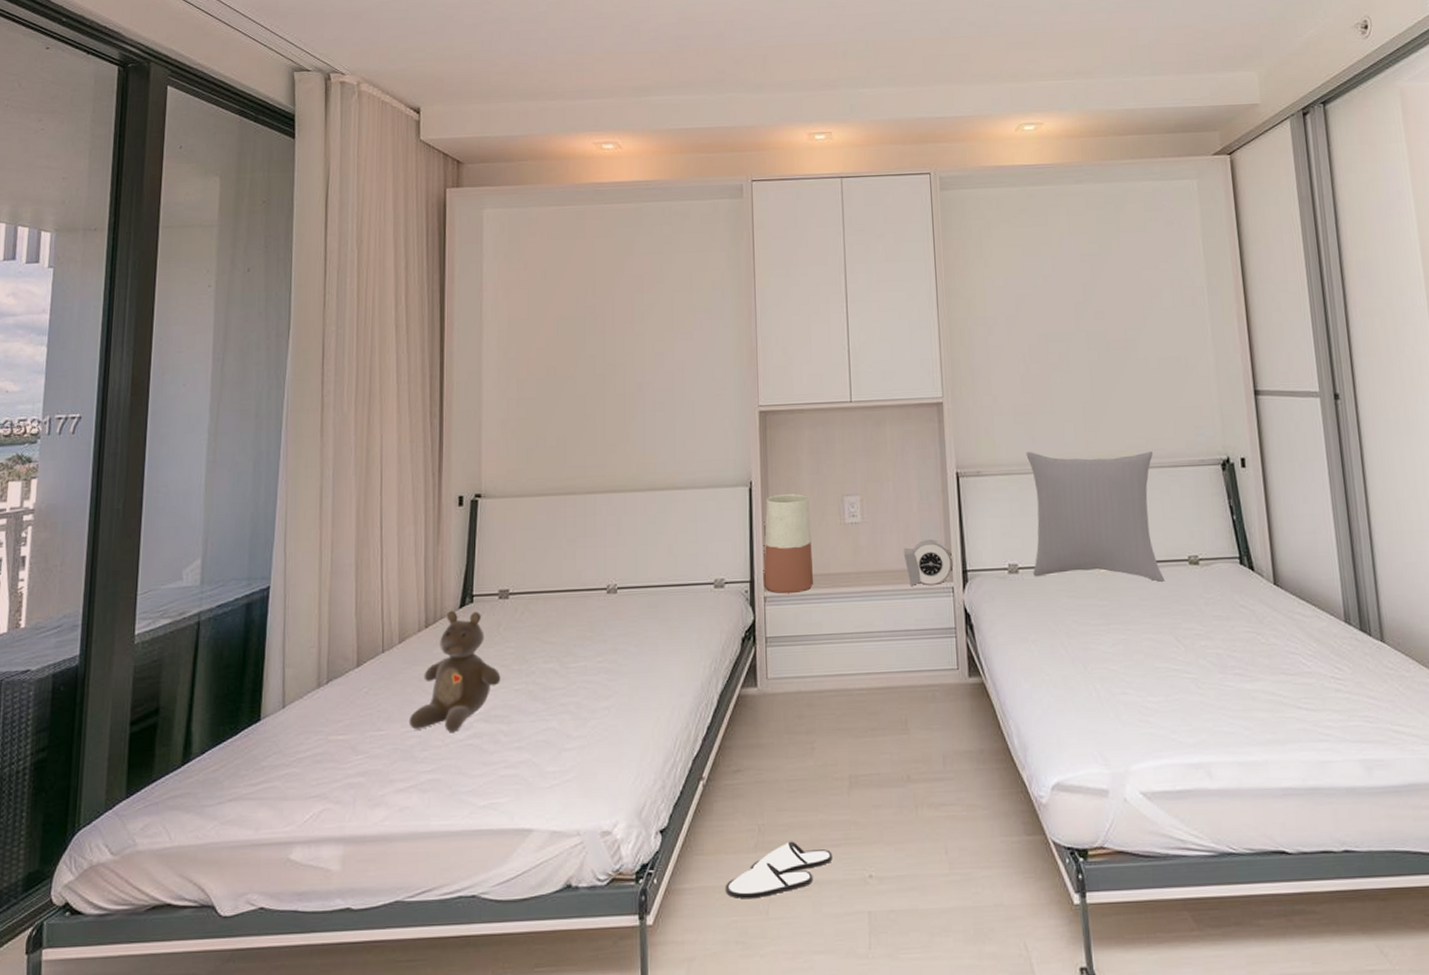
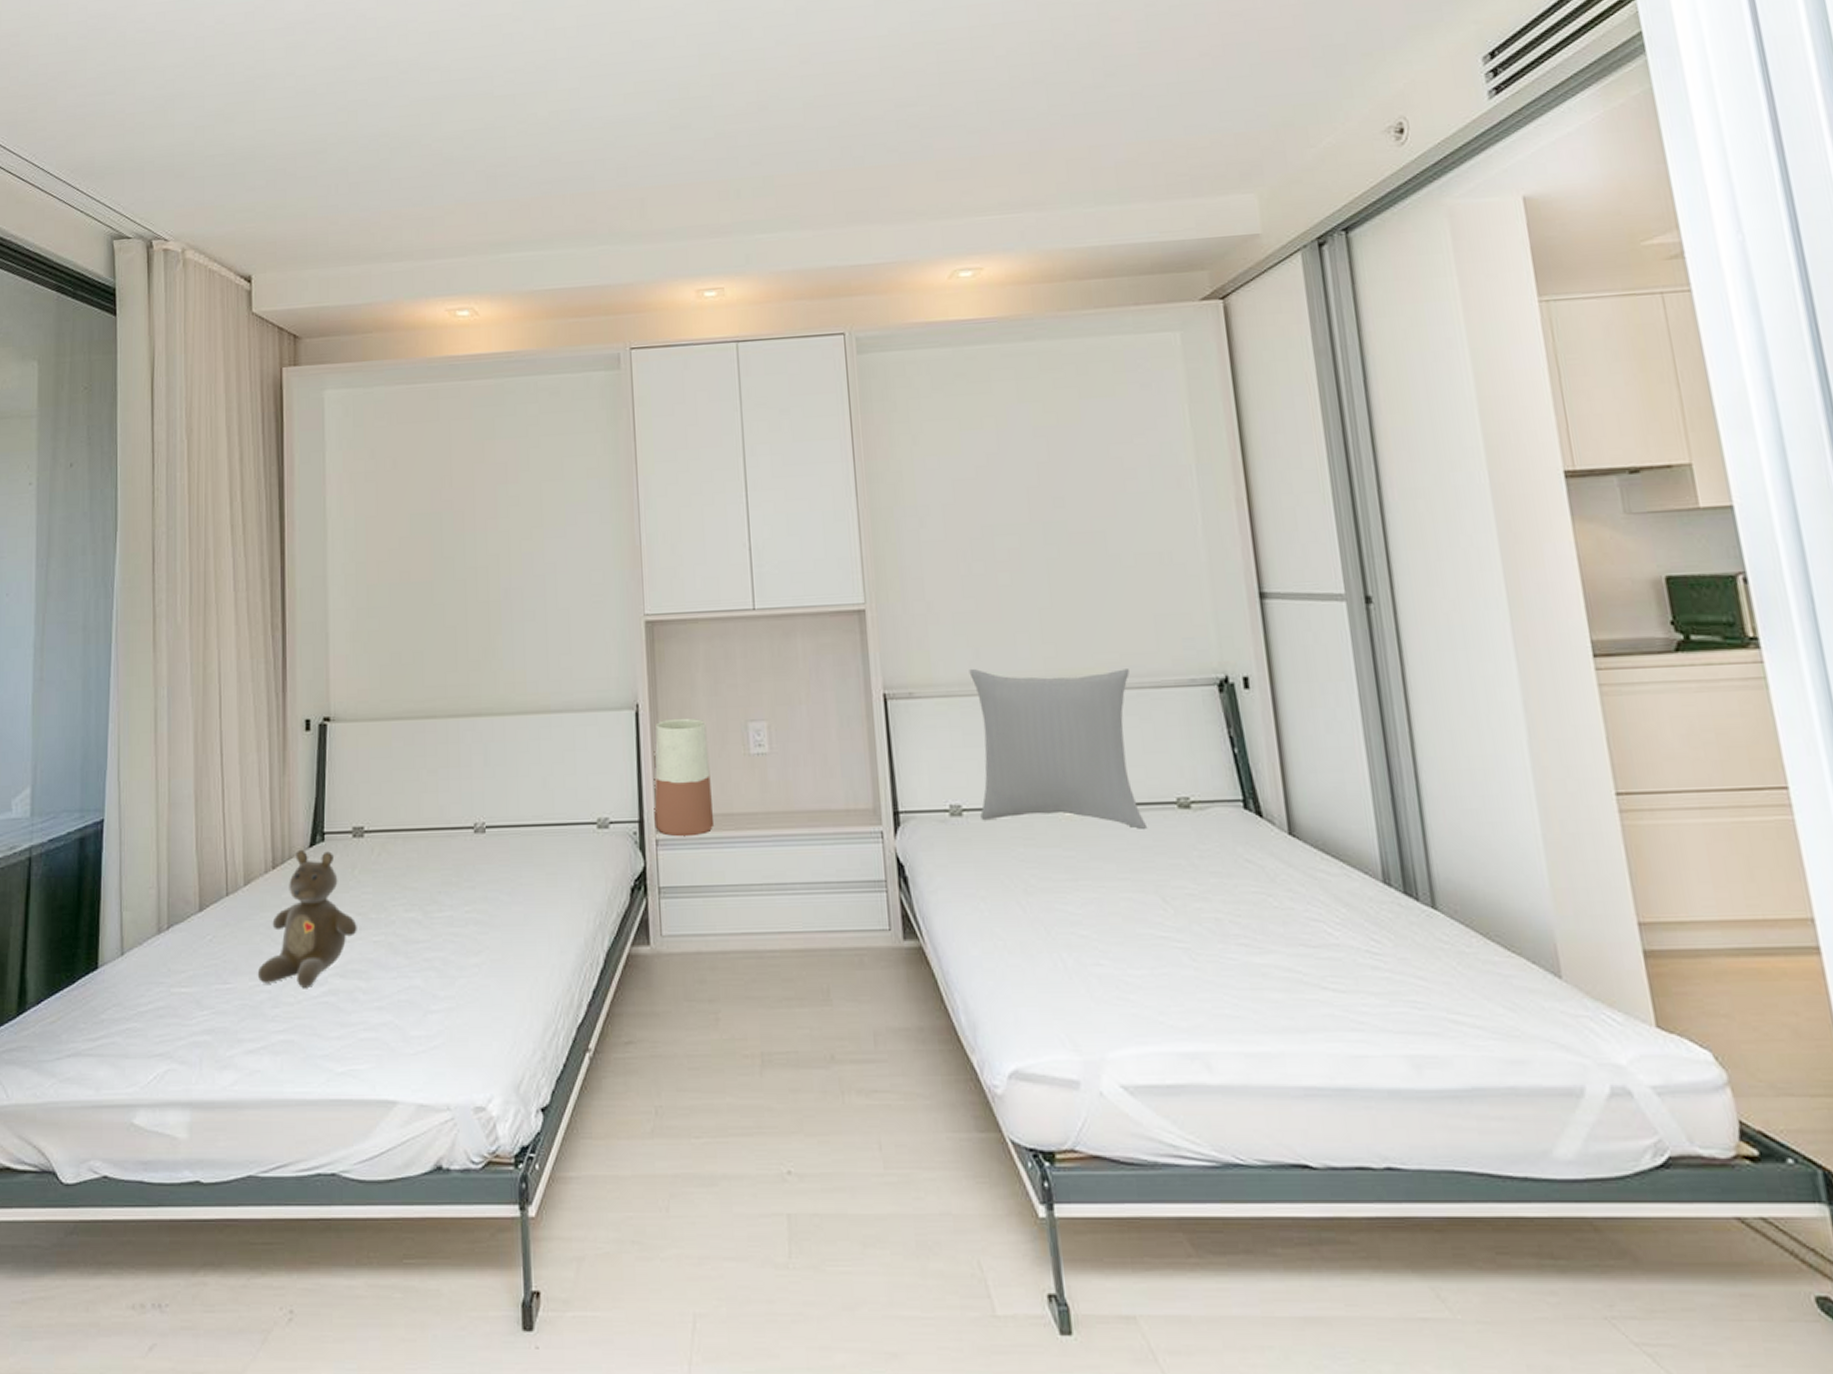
slippers: present [725,841,833,899] -> none [617,1127,743,1193]
alarm clock: present [903,539,954,587] -> none [820,774,882,831]

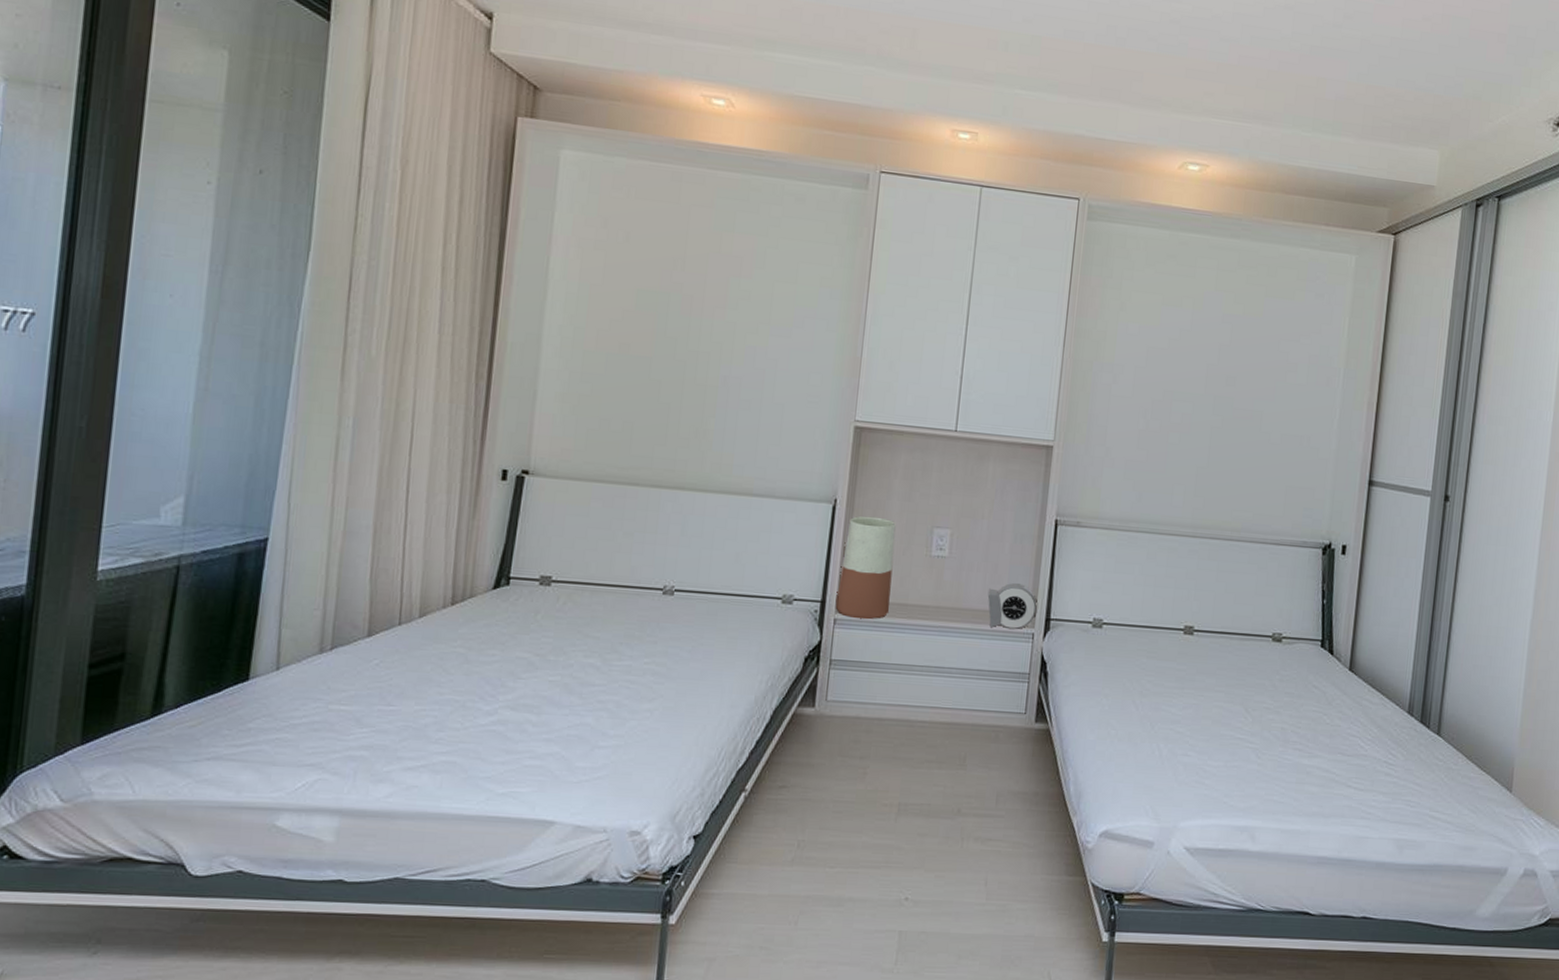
teddy bear: present [257,849,357,988] -> none [424,590,534,716]
alarm clock: none [820,774,882,831] -> present [987,583,1038,630]
pillow: present [969,669,1146,829] -> none [1117,509,1258,654]

